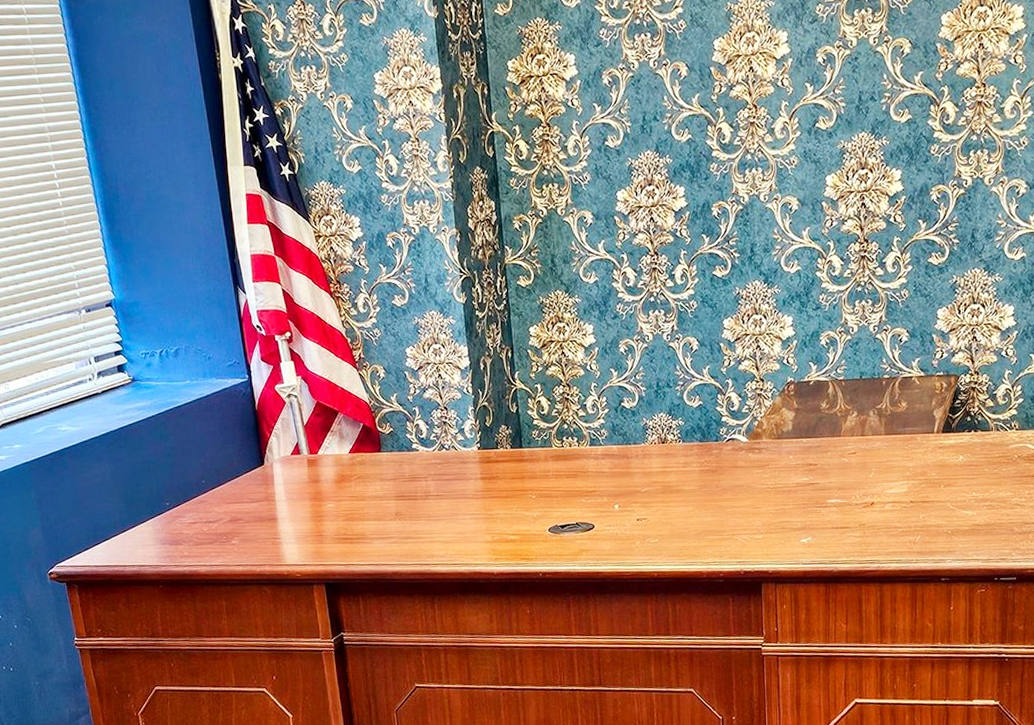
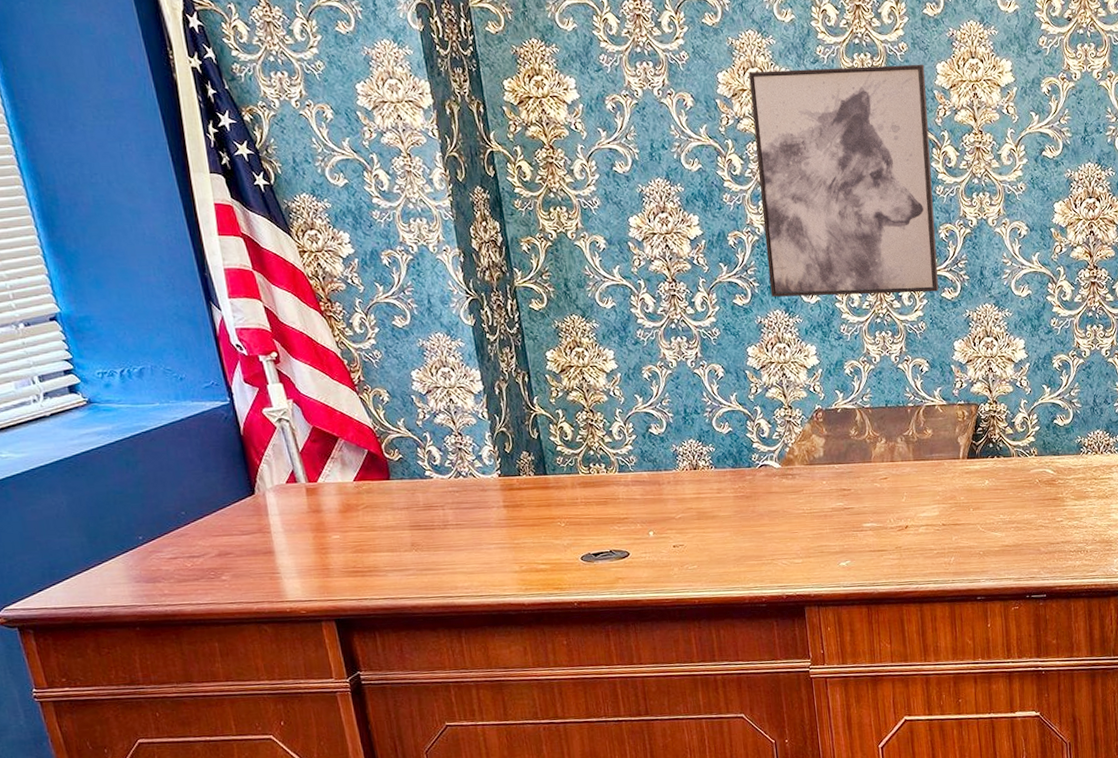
wall art: none [745,16,929,267] -> present [748,64,939,297]

